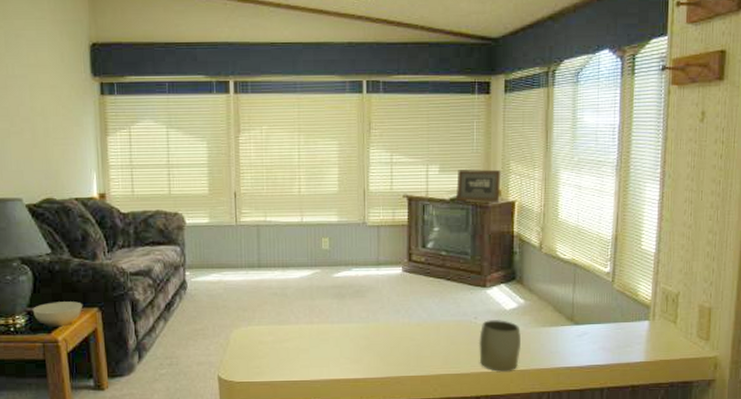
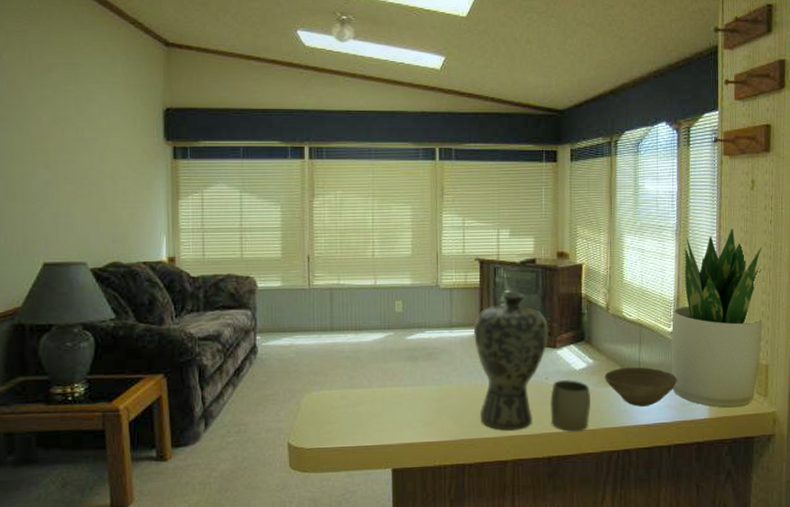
bowl: present [32,301,83,327] -> none [92,368,148,395]
vase: none [401,230,478,369] -> present [473,292,548,431]
picture frame: present [455,169,501,203] -> none [525,233,569,266]
bowl: none [536,307,613,348] -> present [604,367,678,407]
planter: none [606,164,710,351] -> present [670,228,763,408]

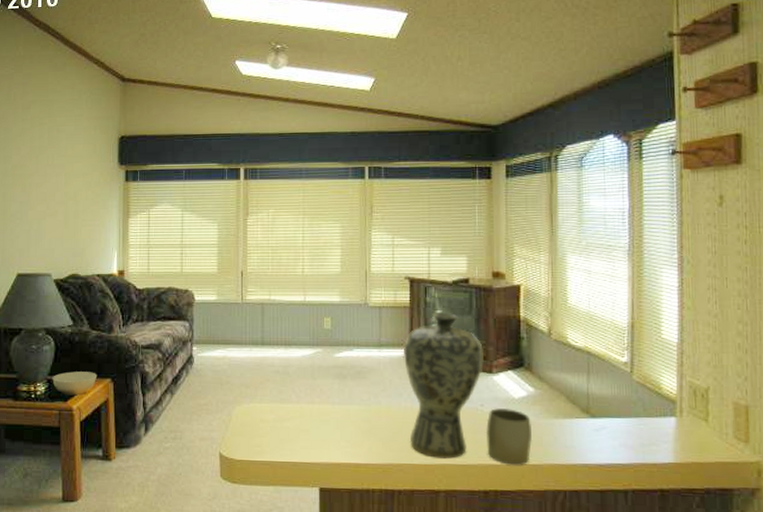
bowl: none [92,368,148,395] -> present [52,371,98,396]
bowl: present [604,367,678,407] -> none [547,398,635,444]
planter: present [670,228,763,408] -> none [625,249,740,453]

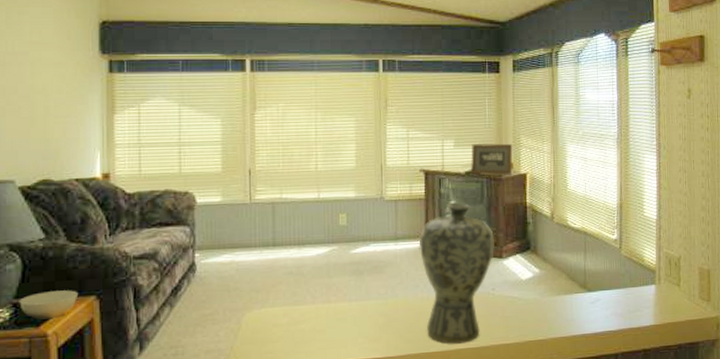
picture frame: none [458,252,505,286] -> present [470,143,513,175]
mug: present [485,407,533,465] -> none [496,289,539,343]

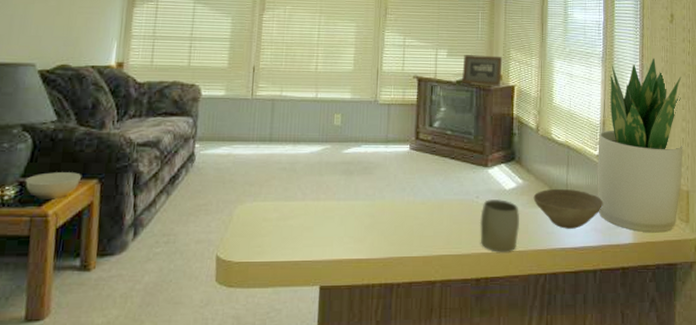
vase: present [419,203,494,344] -> none [408,110,481,249]
mug: none [496,289,539,343] -> present [479,198,520,252]
bowl: none [551,275,623,315] -> present [533,188,604,229]
planter: none [615,136,704,314] -> present [597,58,683,233]

